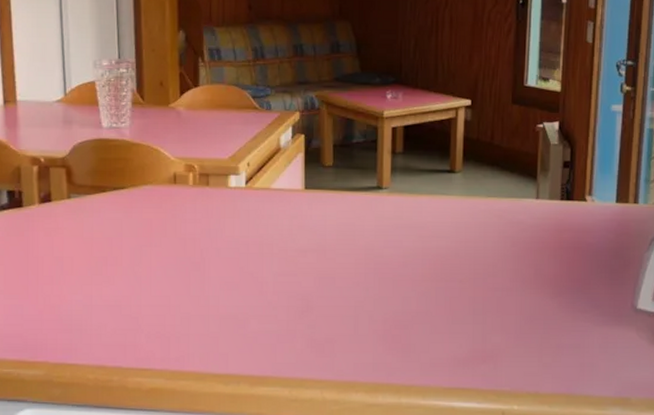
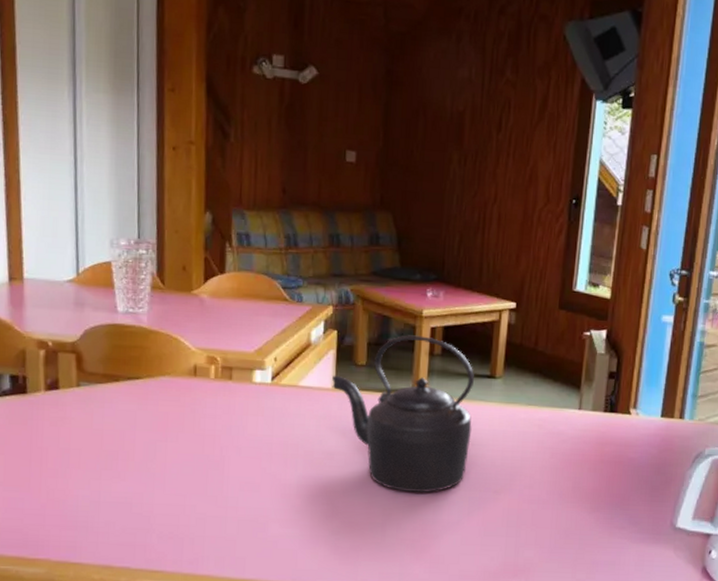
kettle: none [302,135,436,285] -> present [332,335,475,493]

